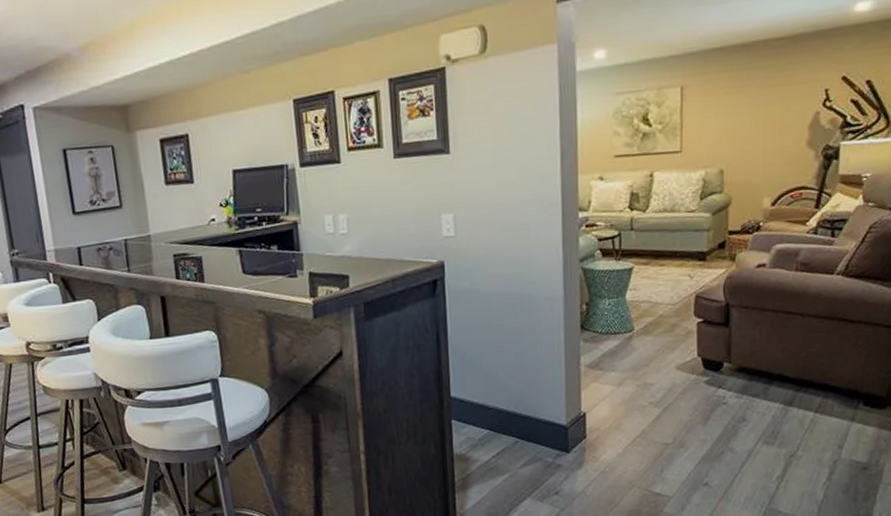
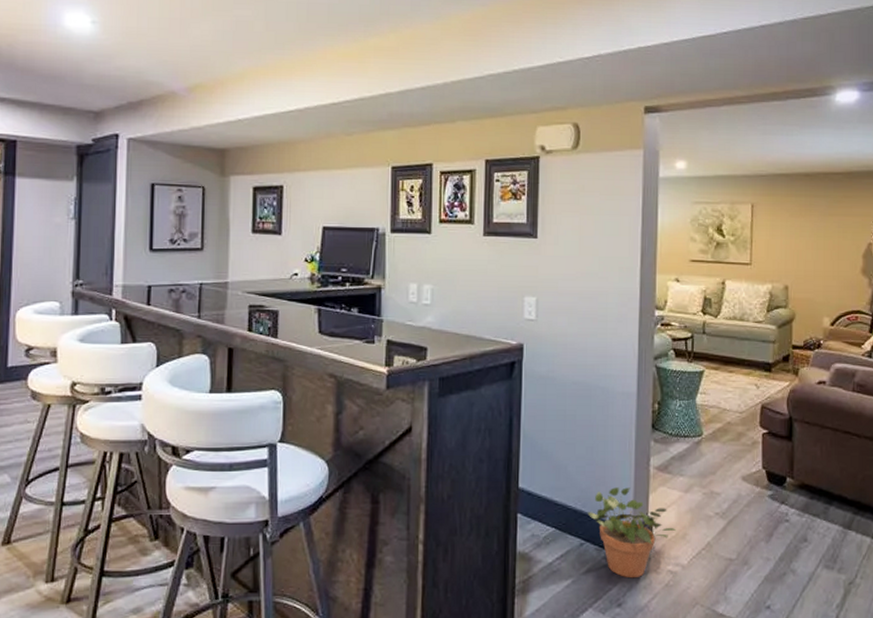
potted plant: none [520,386,611,469] -> present [587,487,677,579]

